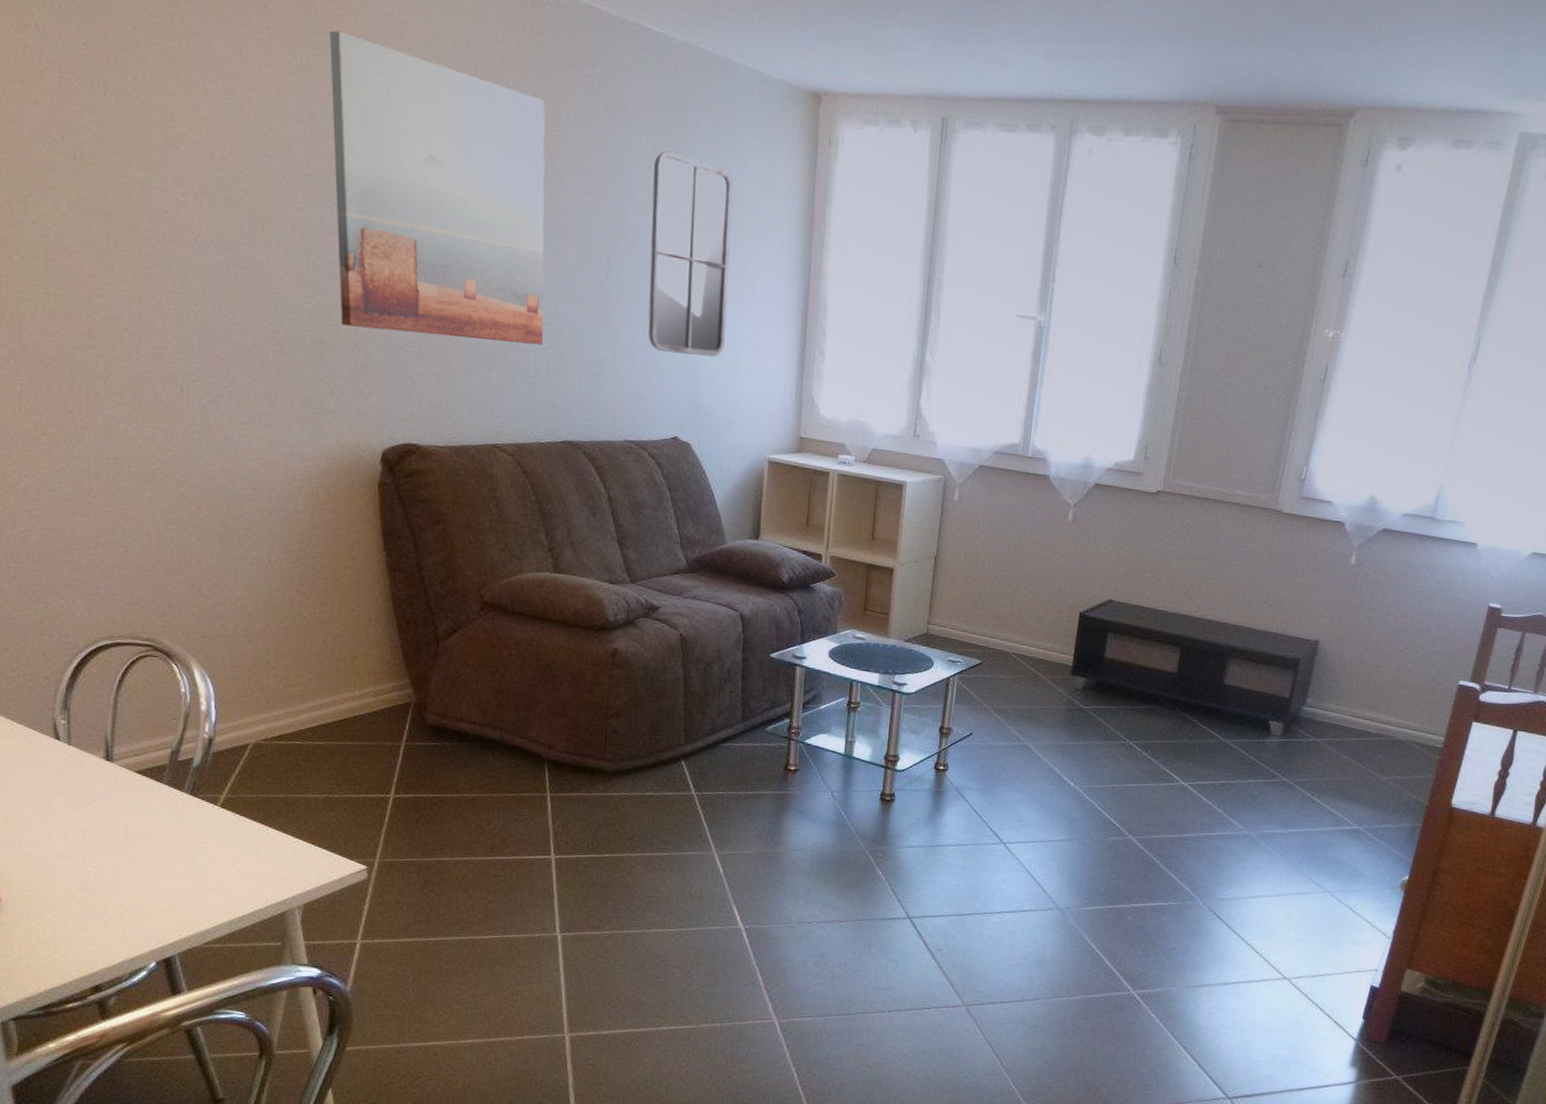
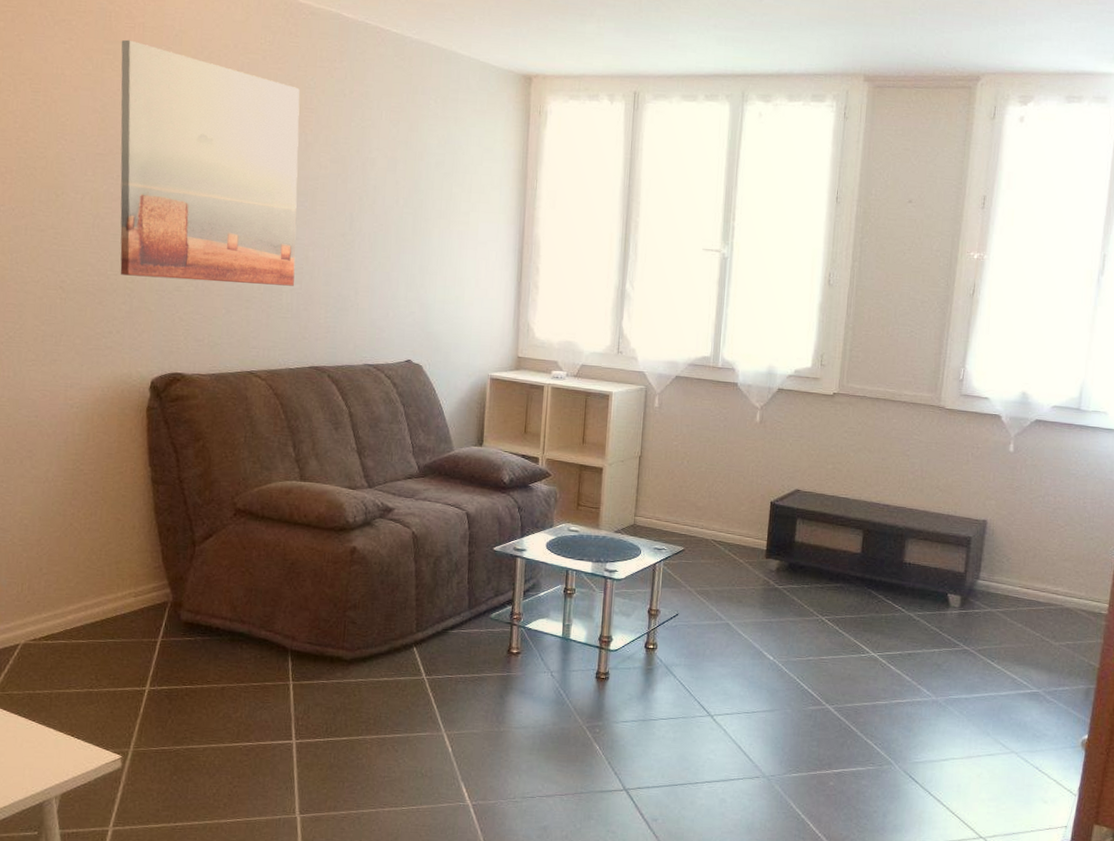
home mirror: present [648,151,733,357] -> none [385,125,458,291]

